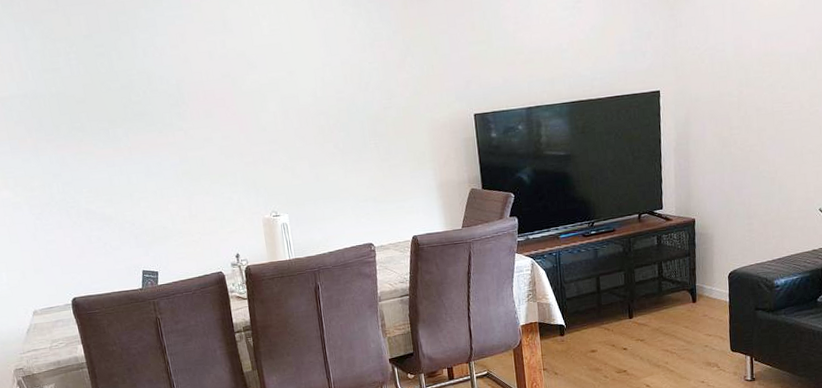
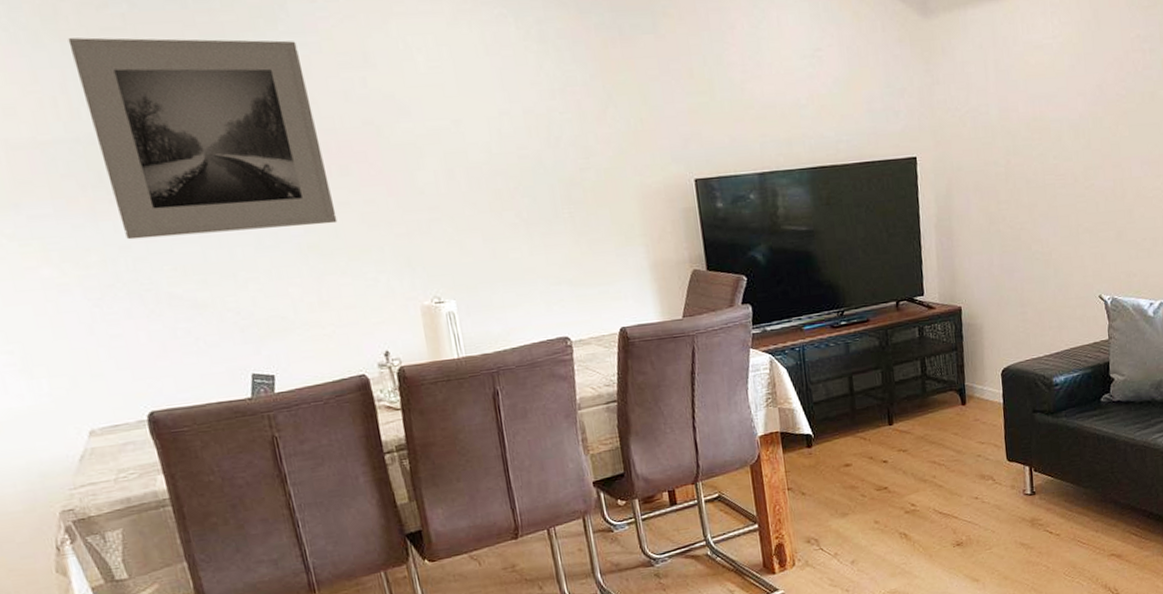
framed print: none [19,14,203,170] -> present [68,37,338,240]

